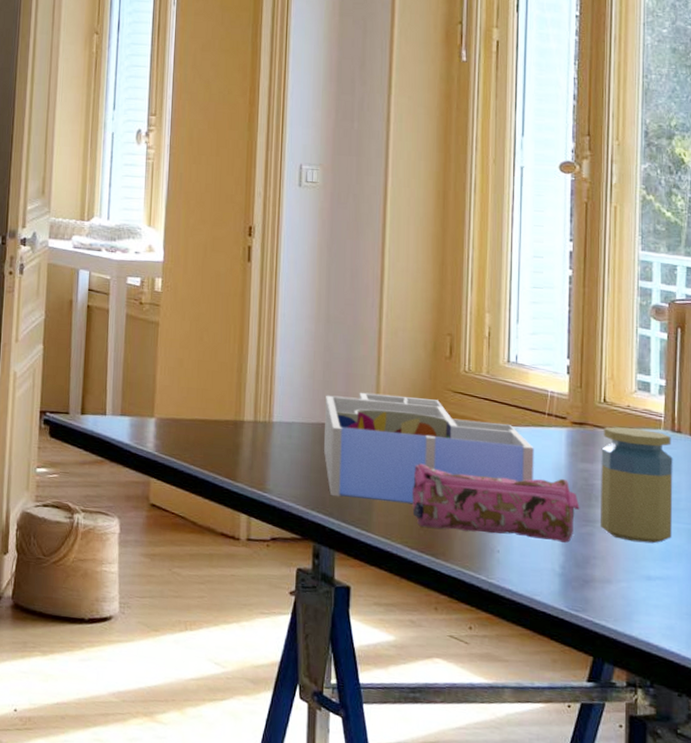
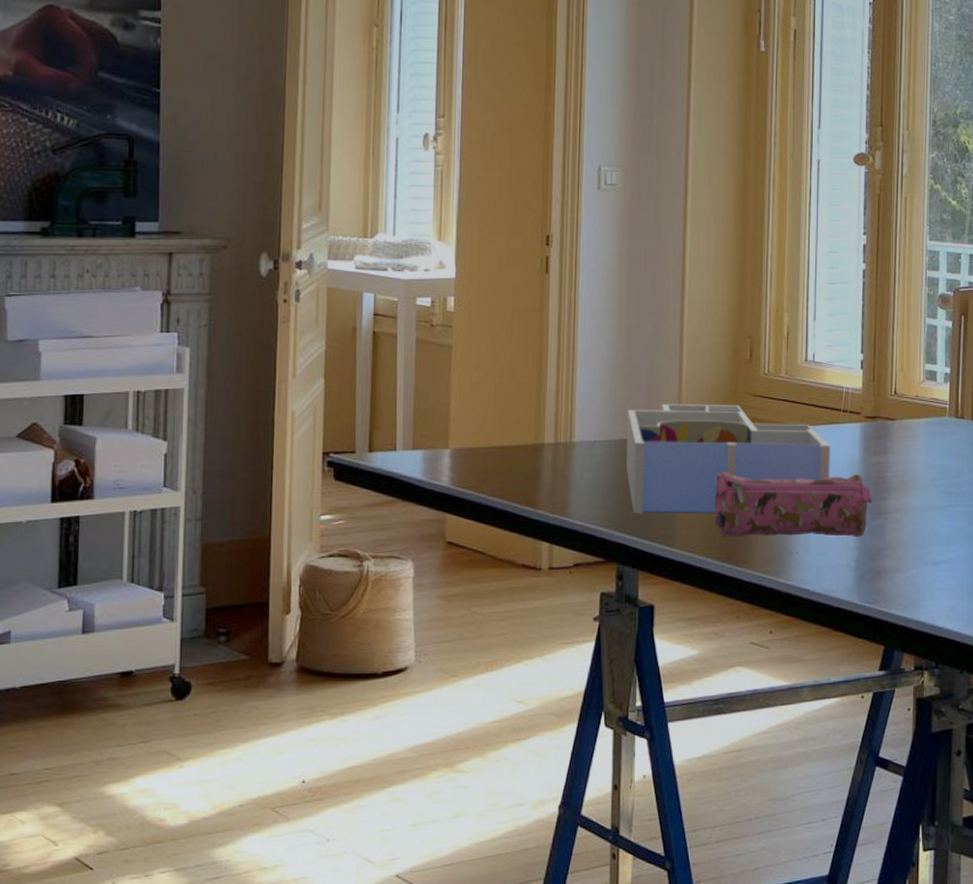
jar: present [599,427,673,544] -> none [890,418,956,529]

